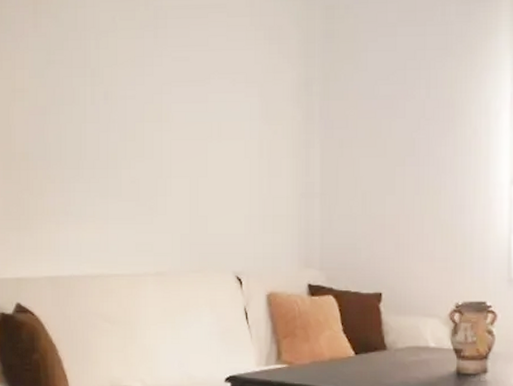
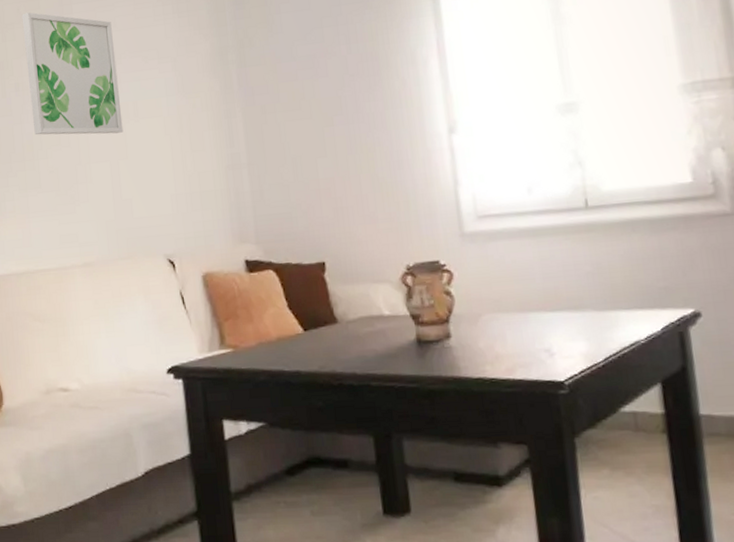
wall art: none [116,22,206,151] -> present [21,12,124,135]

